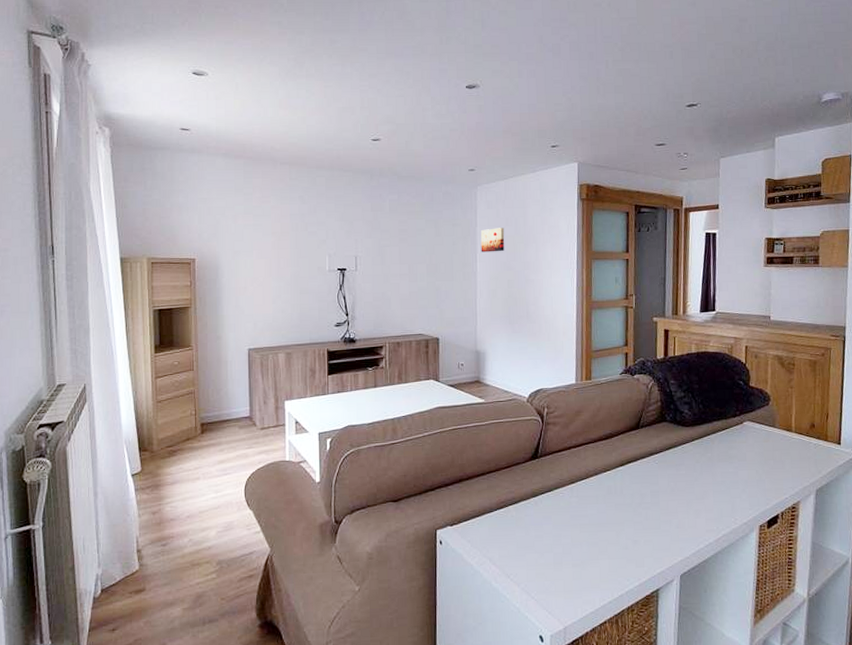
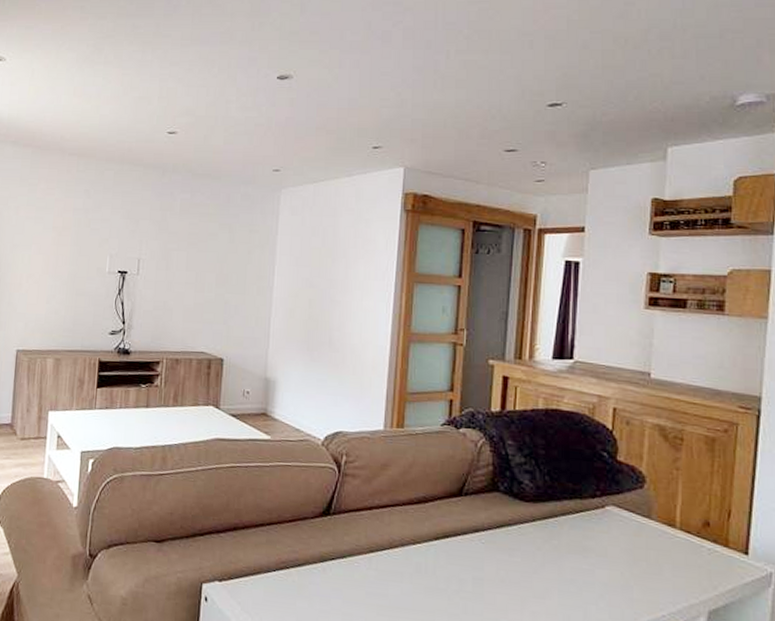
wall art: present [480,228,505,253] -> none [280,237,310,266]

